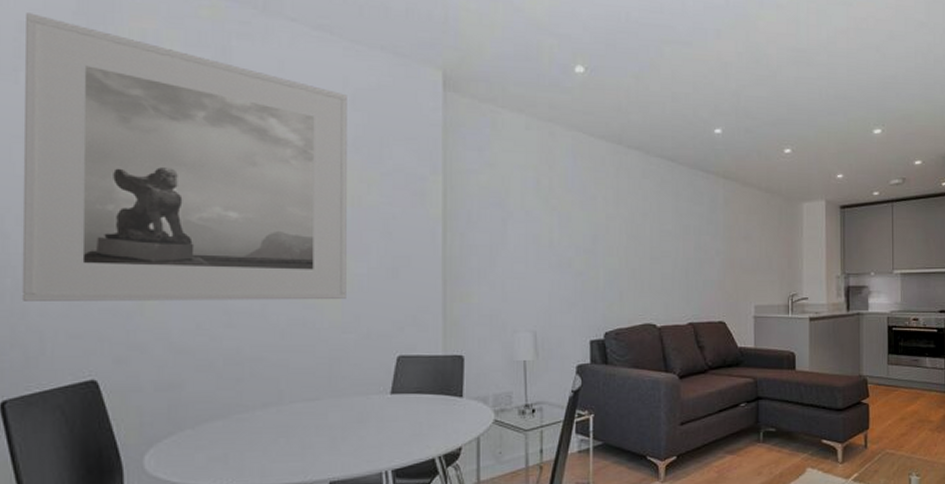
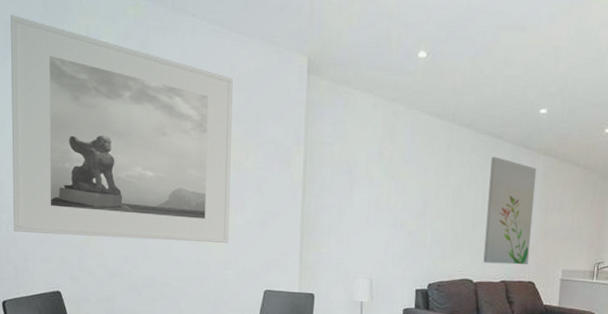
wall art: none [666,181,717,303] -> present [483,156,537,265]

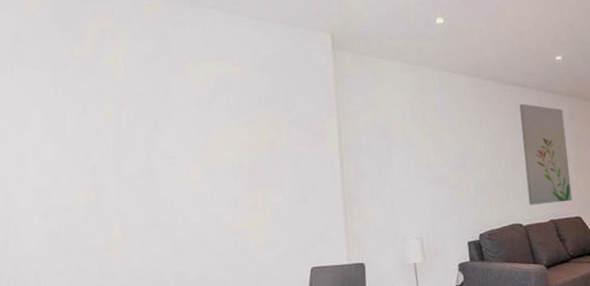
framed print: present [10,15,233,243] -> none [18,25,267,247]

